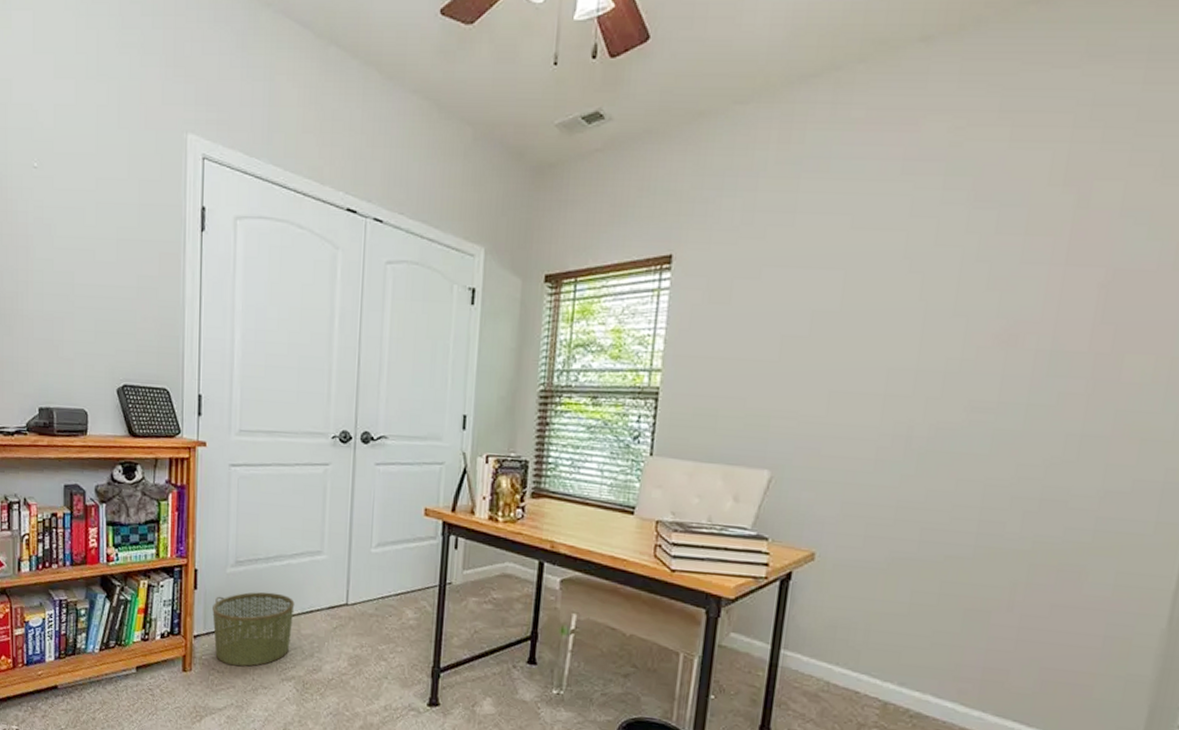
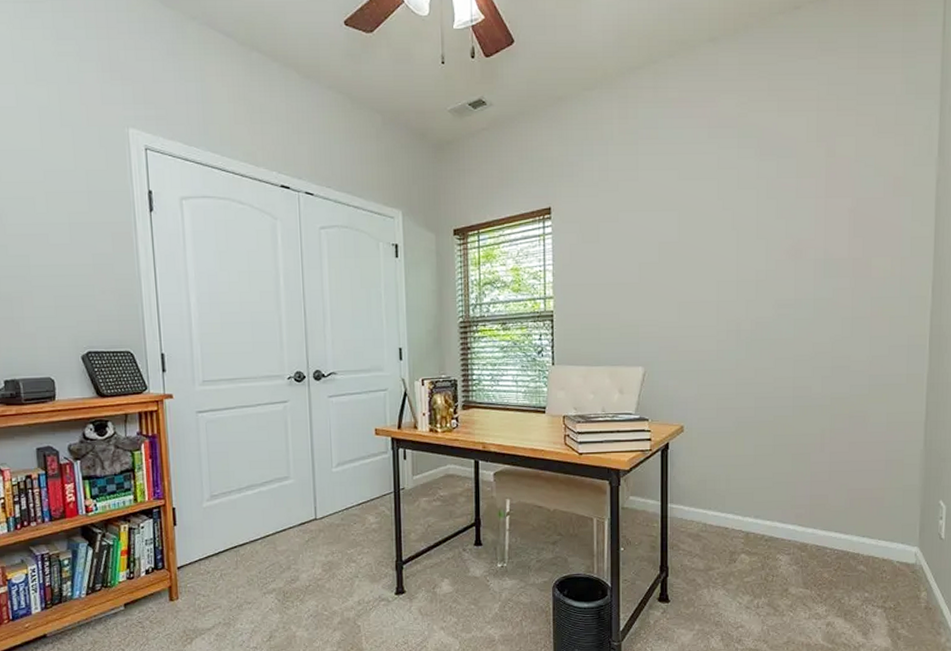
basket: present [212,591,295,667] -> none [193,518,269,589]

